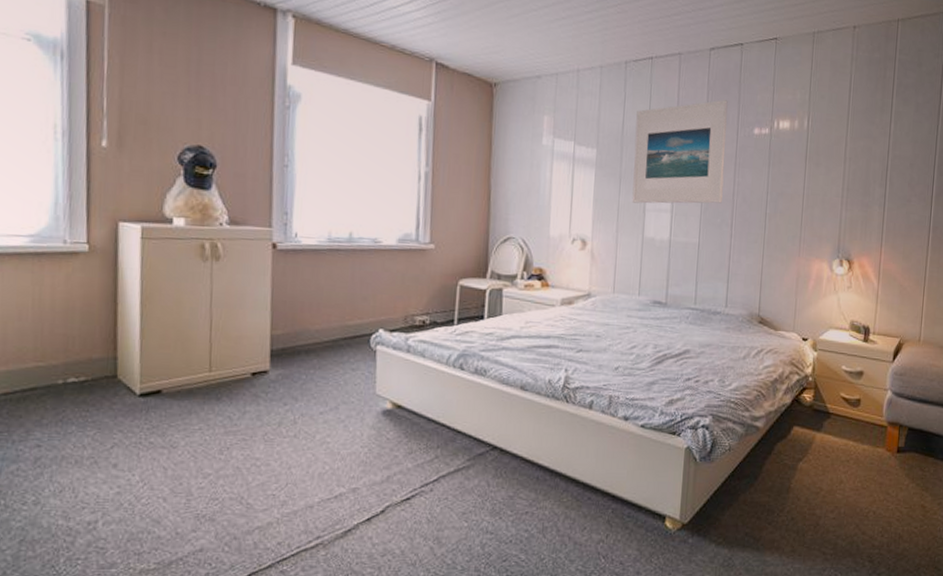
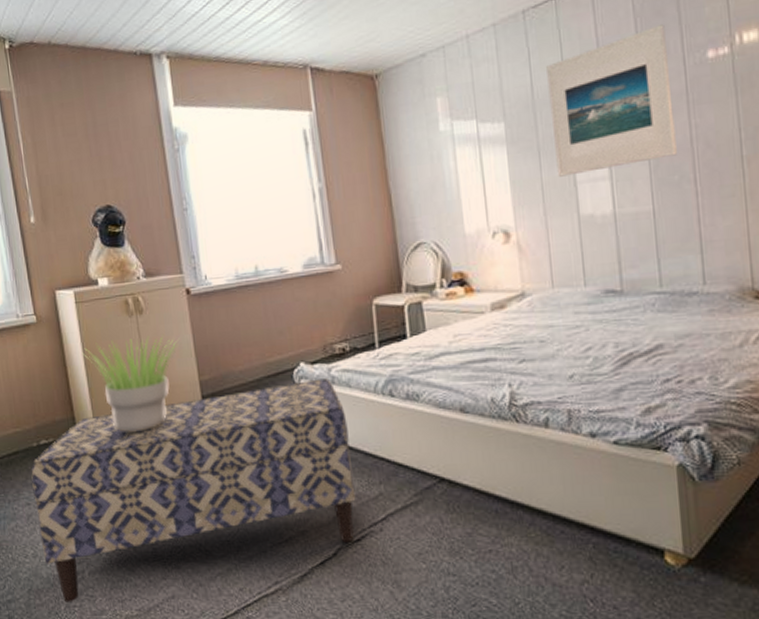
bench: none [47,346,416,555] -> present [31,378,356,602]
potted plant: none [139,282,255,379] -> present [82,335,178,432]

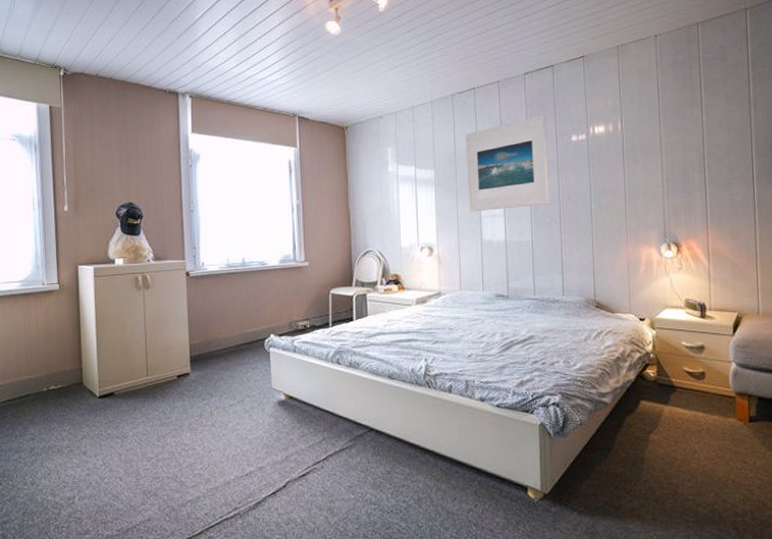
bench: present [31,378,356,602] -> none [38,348,305,524]
potted plant: present [82,335,178,432] -> none [95,306,176,382]

